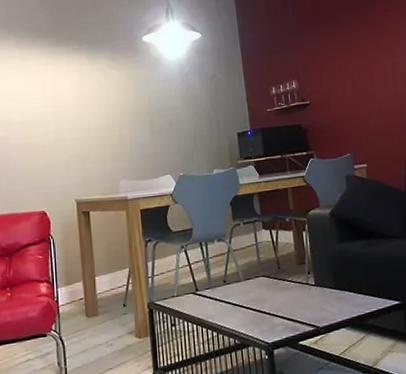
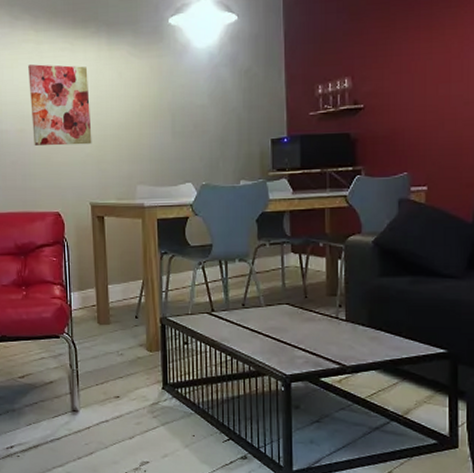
wall art: none [13,77,76,150] -> present [28,64,92,146]

